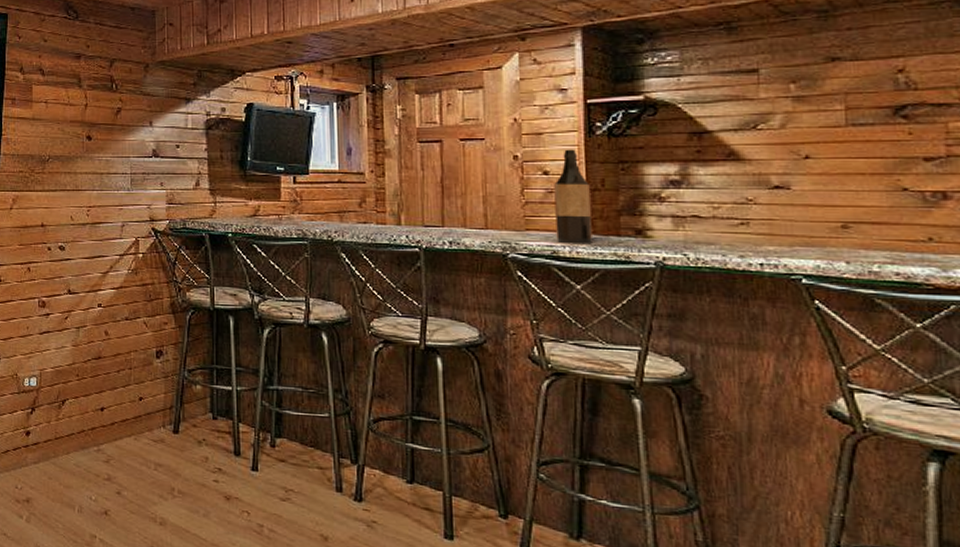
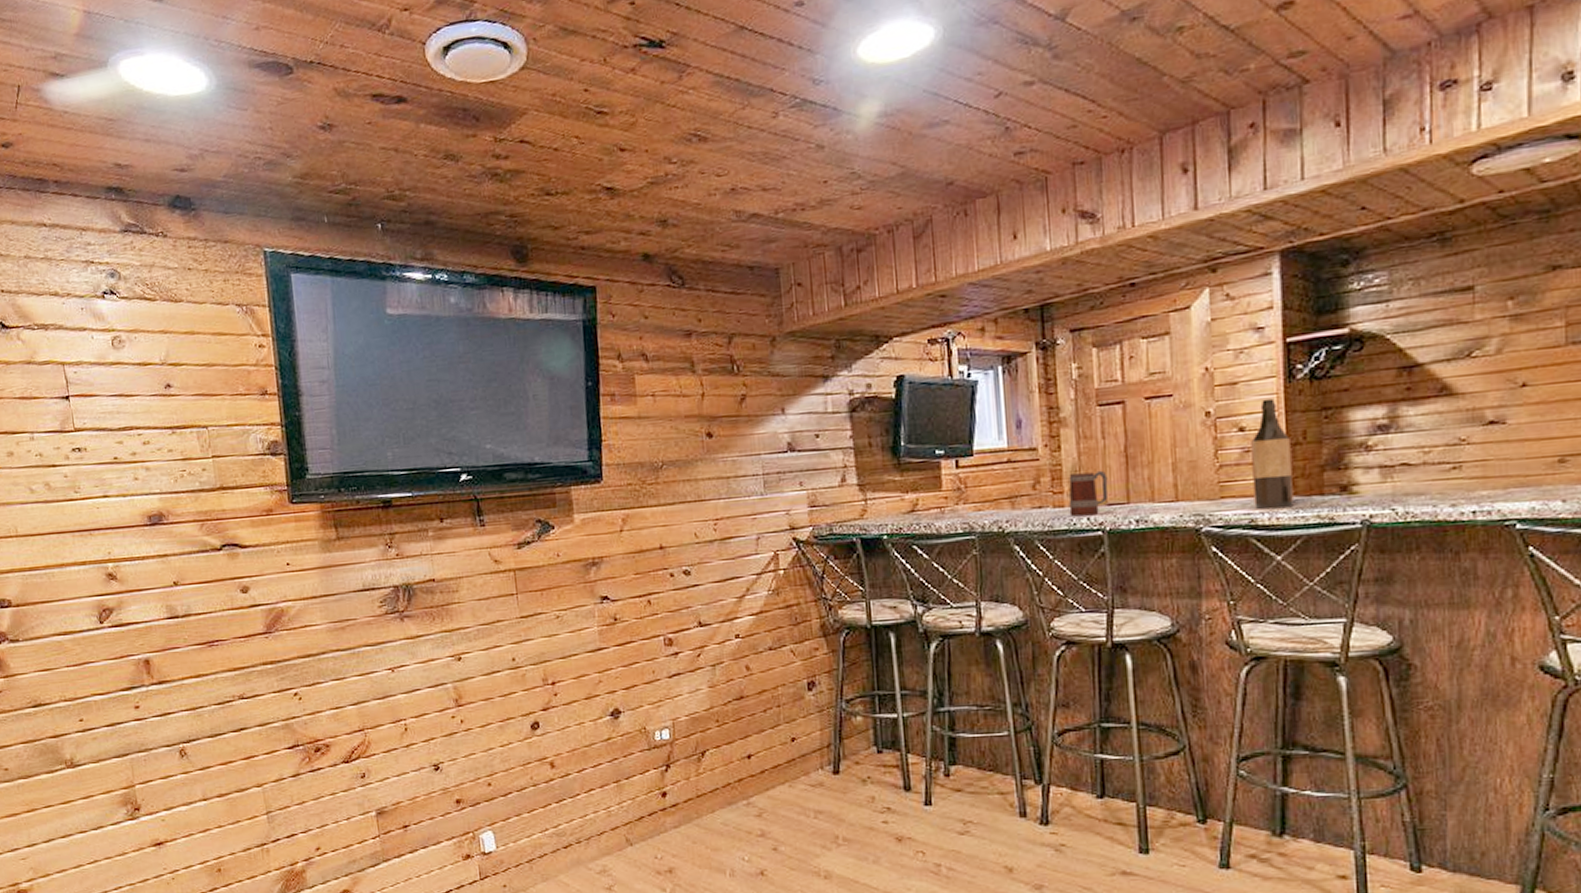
beer mug: none [390,196,426,234] -> present [1069,470,1109,517]

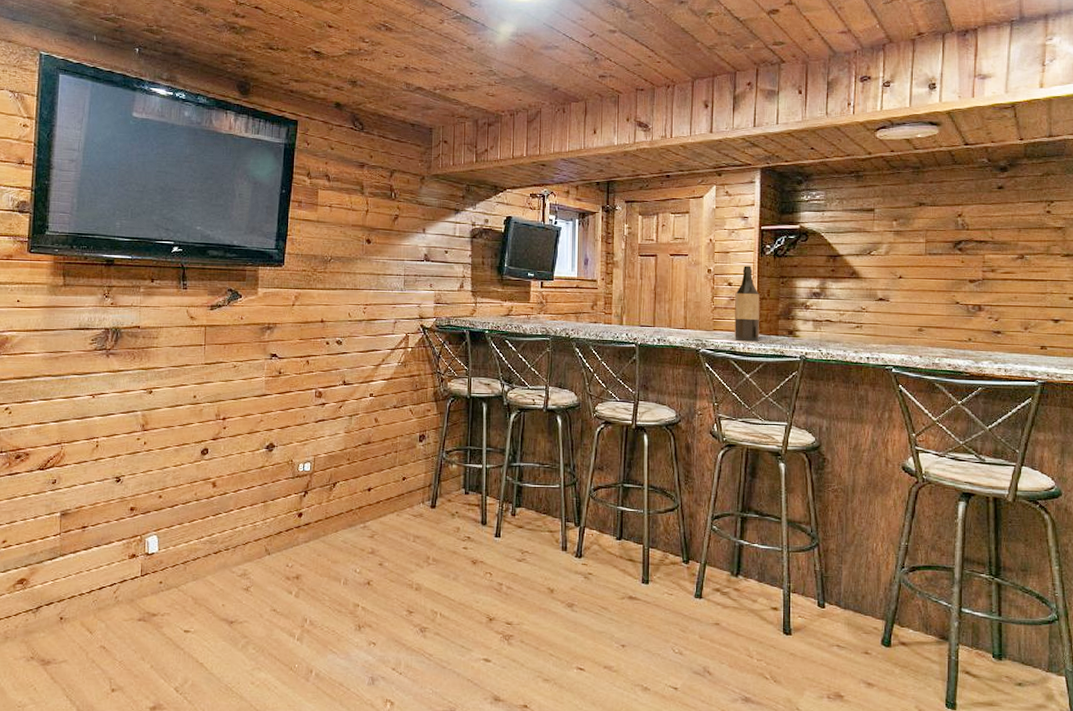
beer mug: present [1069,470,1109,517] -> none [615,301,642,332]

